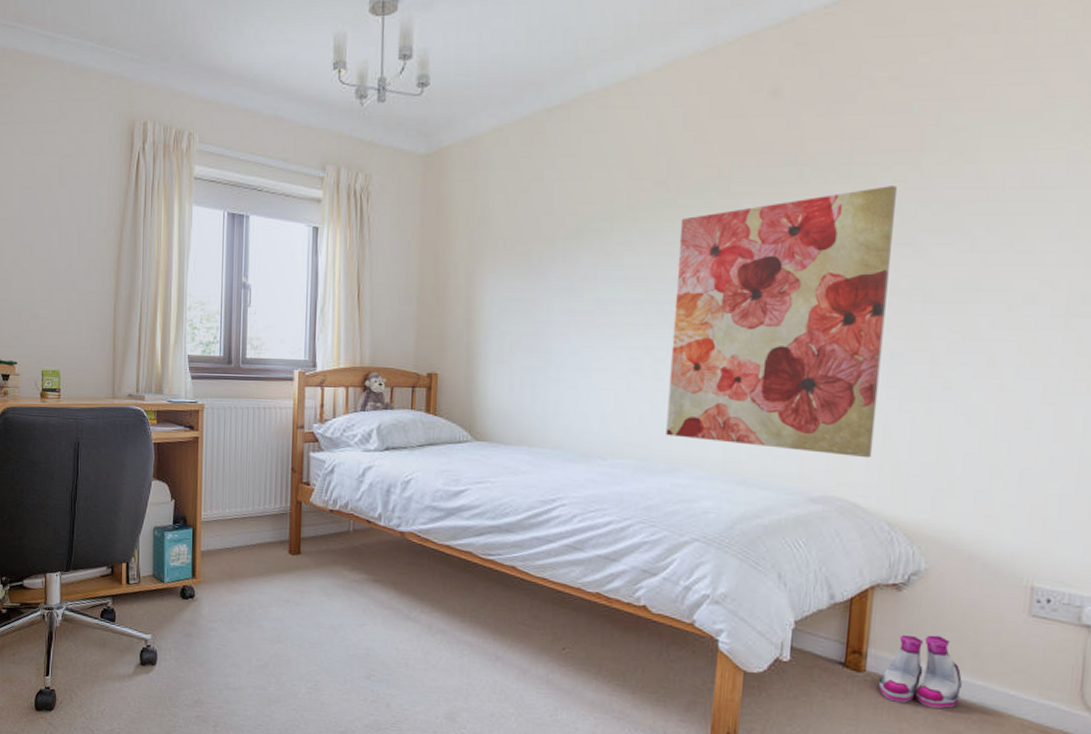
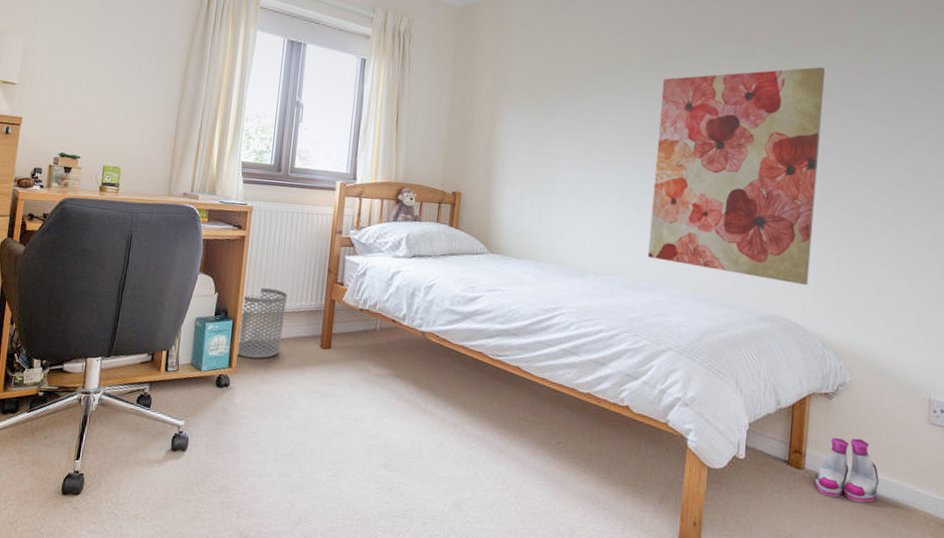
waste bin: none [199,492,249,568] -> present [236,288,287,359]

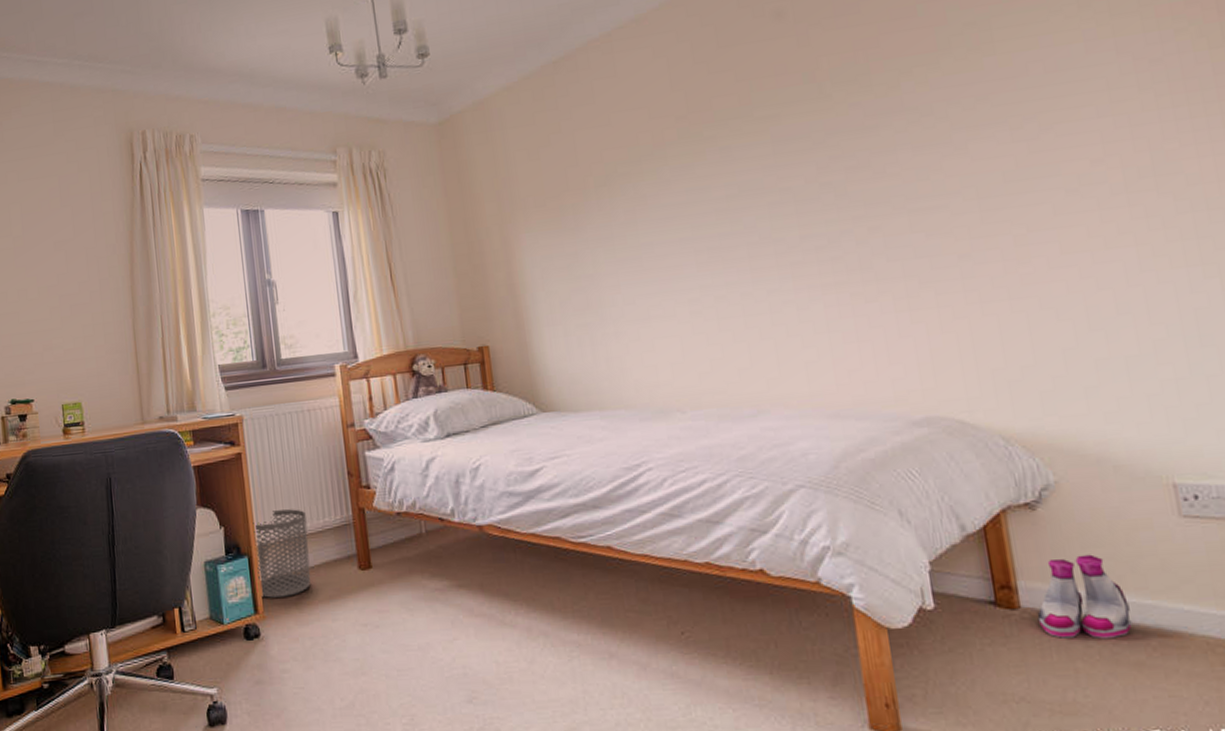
wall art: present [648,67,826,286] -> none [711,88,967,377]

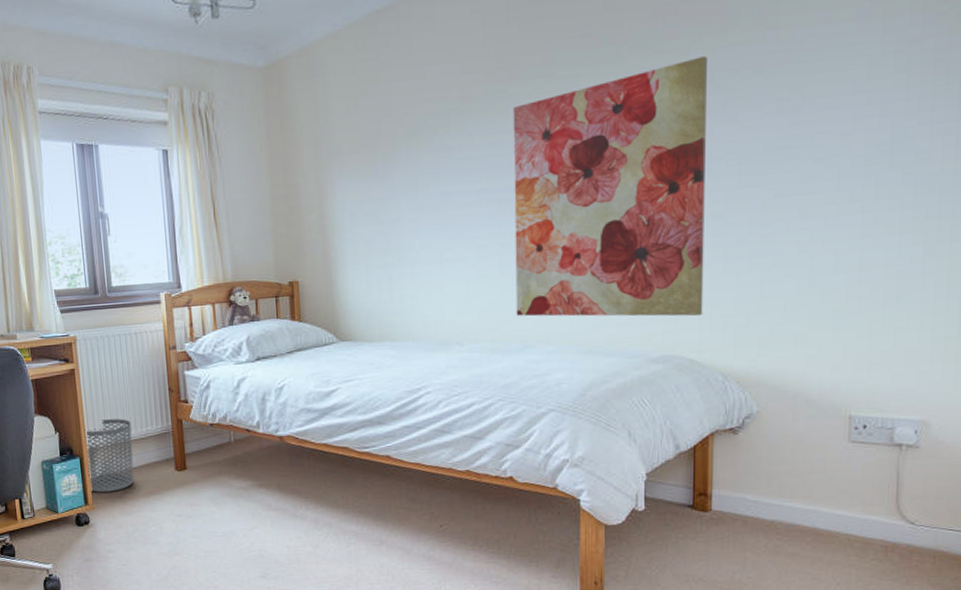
wall art: none [711,88,967,377] -> present [512,56,709,317]
boots: present [1037,554,1132,640] -> none [723,470,795,536]

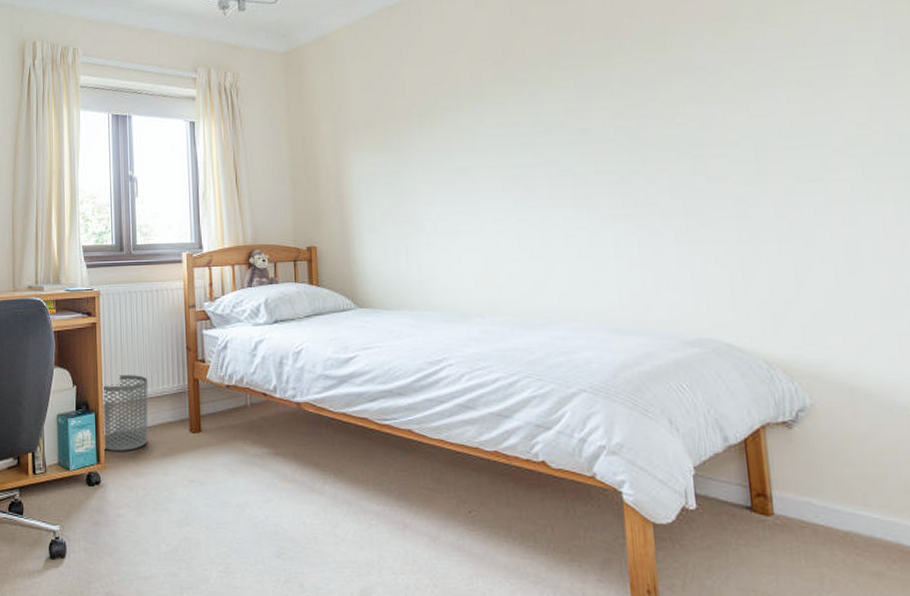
wall art: present [512,56,709,317] -> none [521,50,737,299]

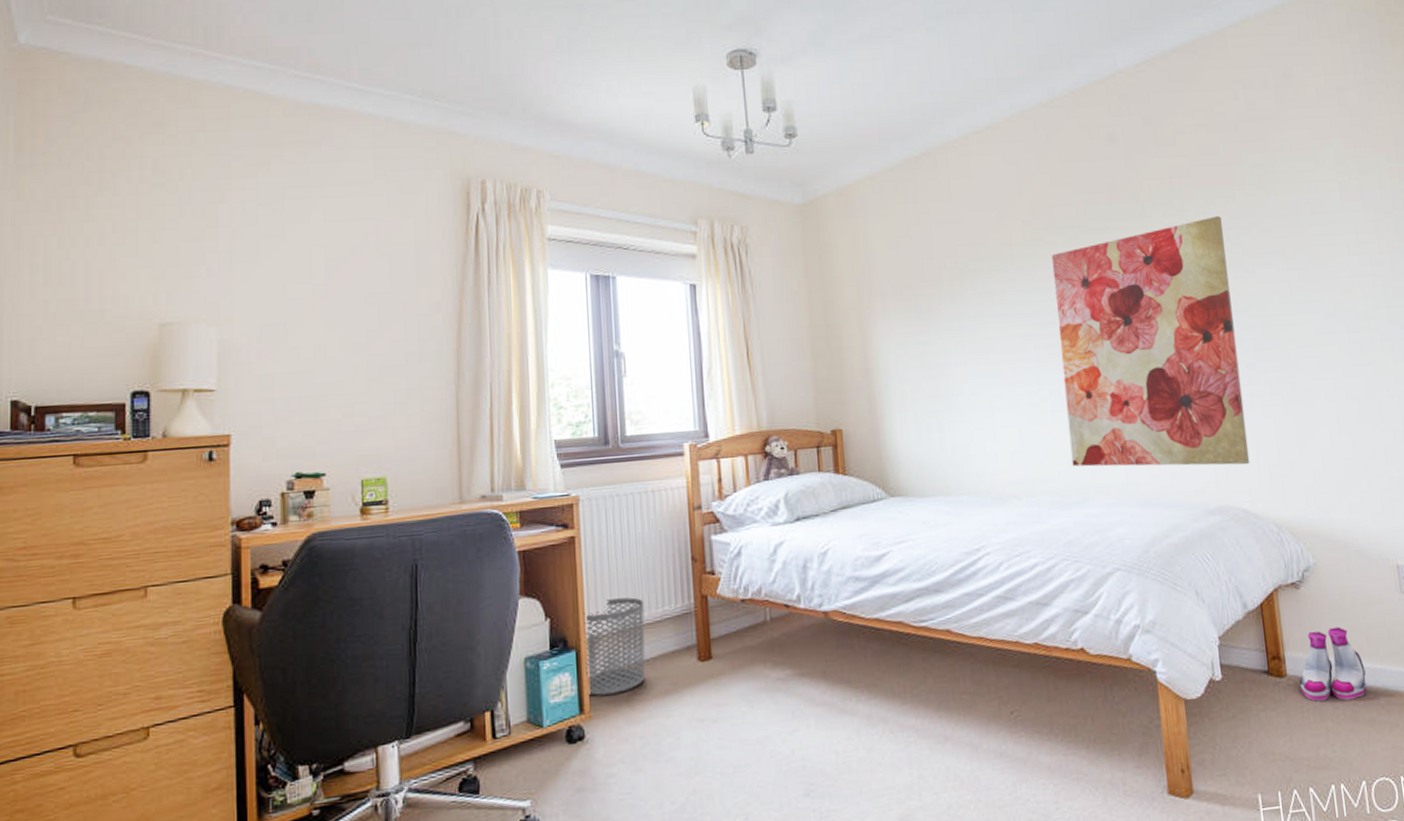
wall art: none [521,50,737,299] -> present [1051,216,1250,467]
boots: none [788,472,875,550] -> present [1299,627,1367,702]

